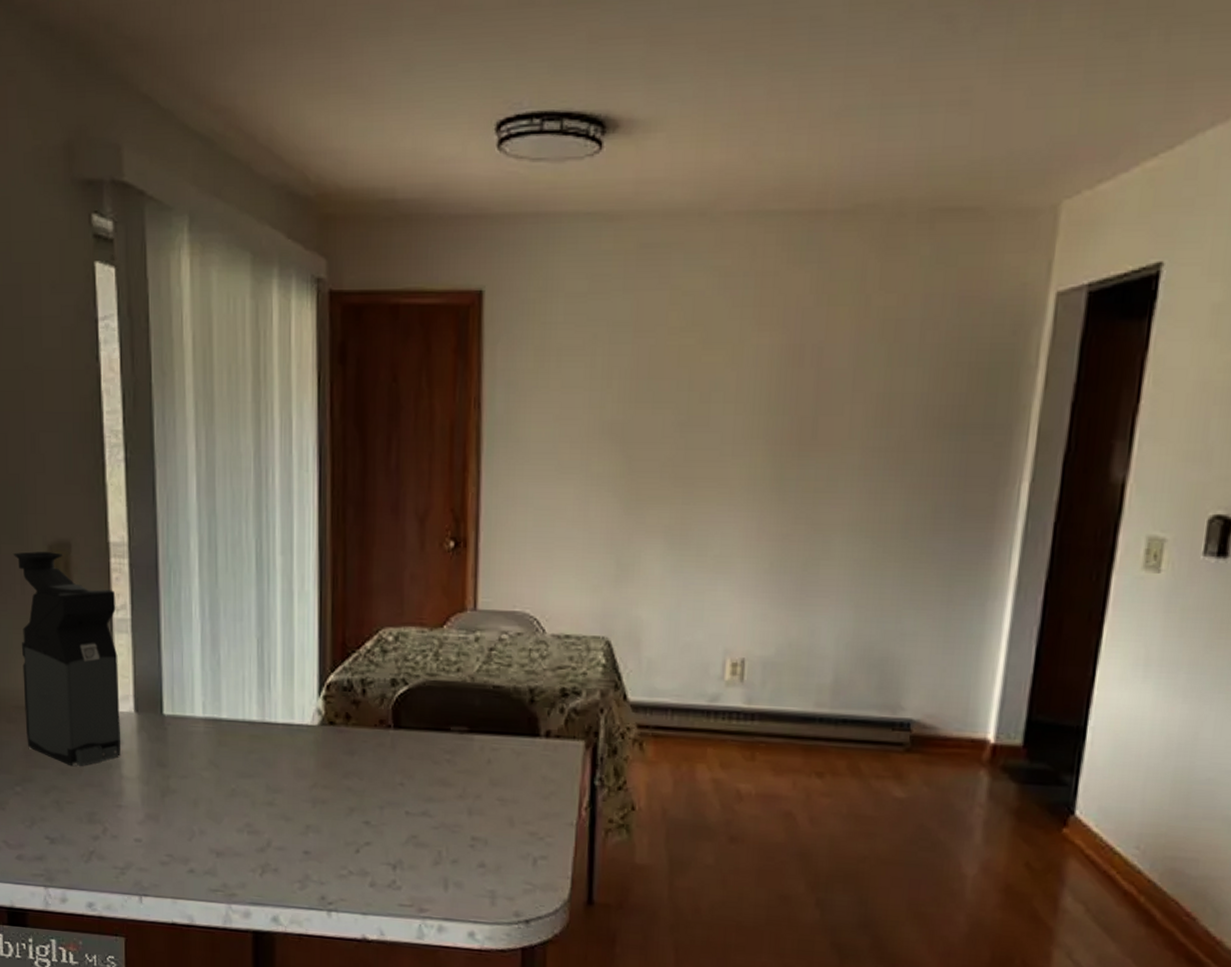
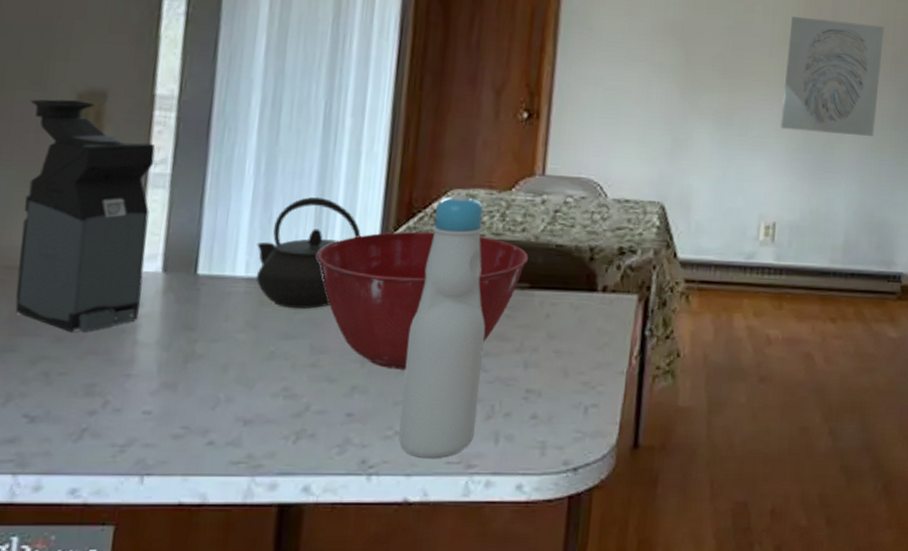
kettle: none [210,638,301,749] -> present [256,197,361,309]
mixing bowl: none [263,672,465,812] -> present [317,231,528,370]
bottle: none [353,632,427,900] -> present [398,194,485,459]
wall art: none [748,401,888,549] -> present [780,16,885,136]

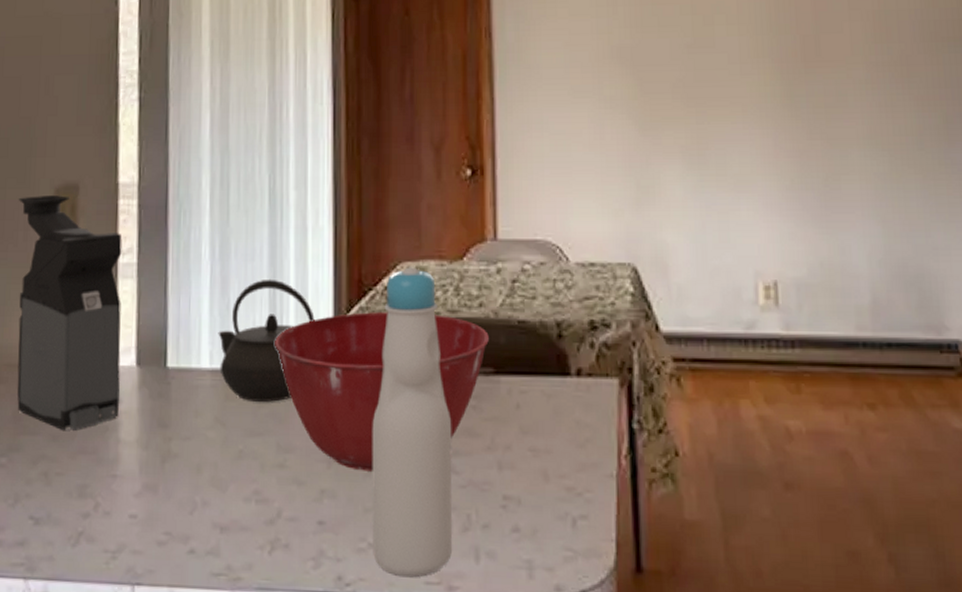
wall art: present [780,16,885,136] -> none [762,20,892,164]

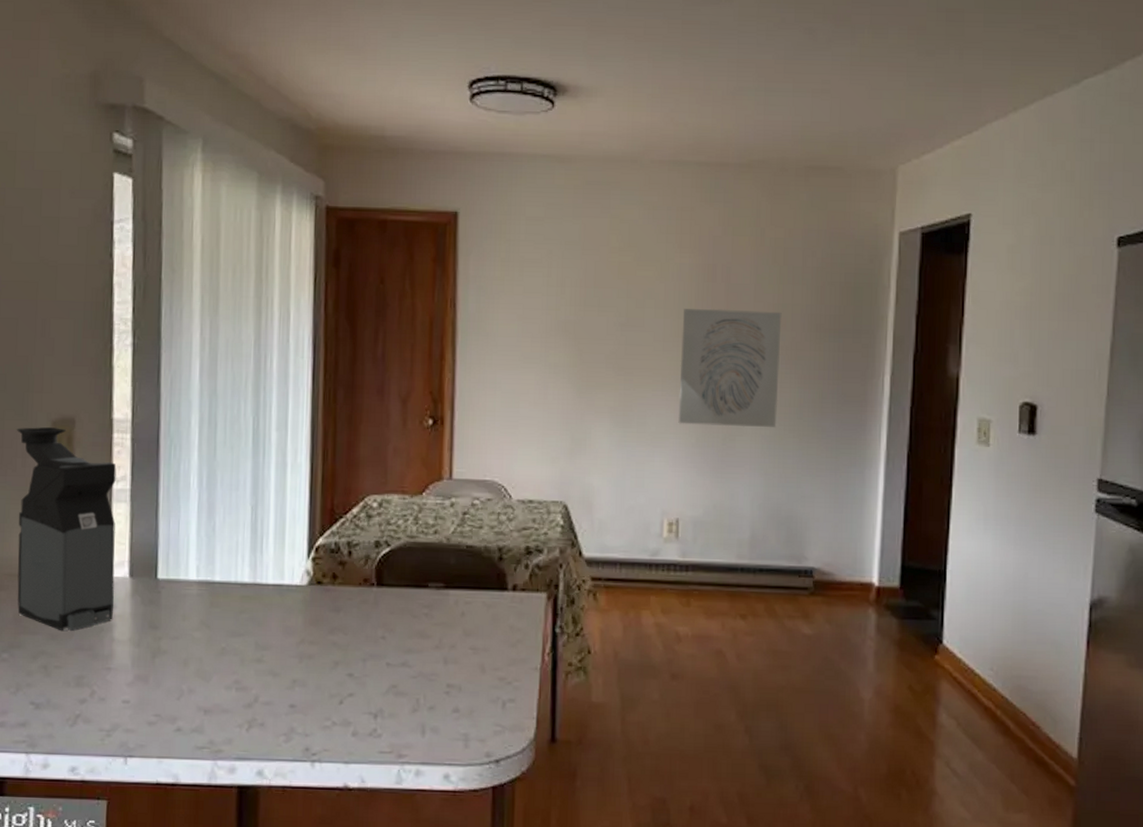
kettle: present [218,279,315,403] -> none [204,506,291,609]
mixing bowl: present [275,312,489,471] -> none [255,536,441,665]
bottle: present [372,267,453,578] -> none [336,499,407,748]
wall art: none [762,20,892,164] -> present [678,308,782,427]

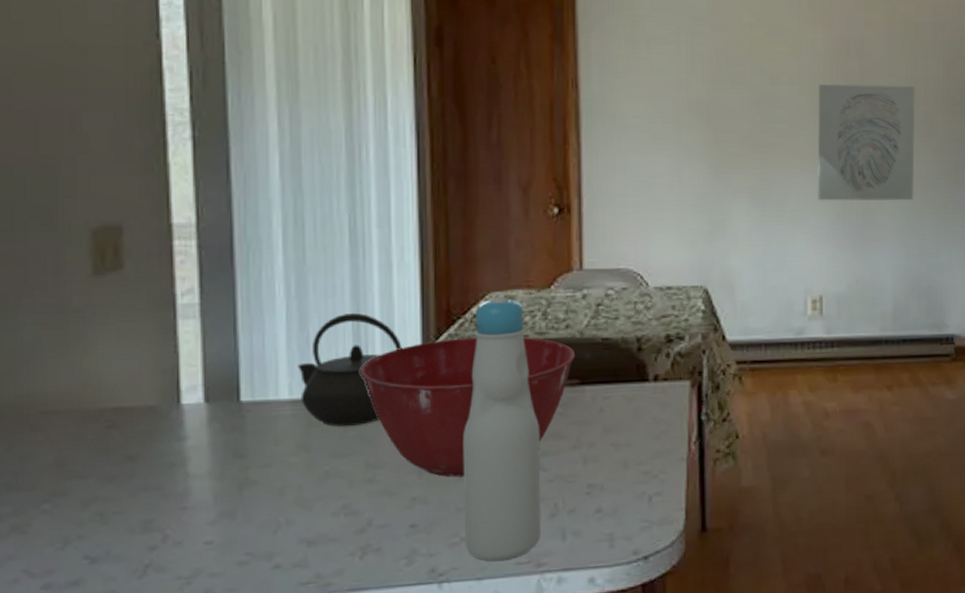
coffee maker: present [16,426,117,631] -> none [43,236,186,472]
kettle: none [204,506,291,609] -> present [297,312,402,427]
mixing bowl: none [255,536,441,665] -> present [360,337,575,478]
bottle: none [336,499,407,748] -> present [463,296,542,562]

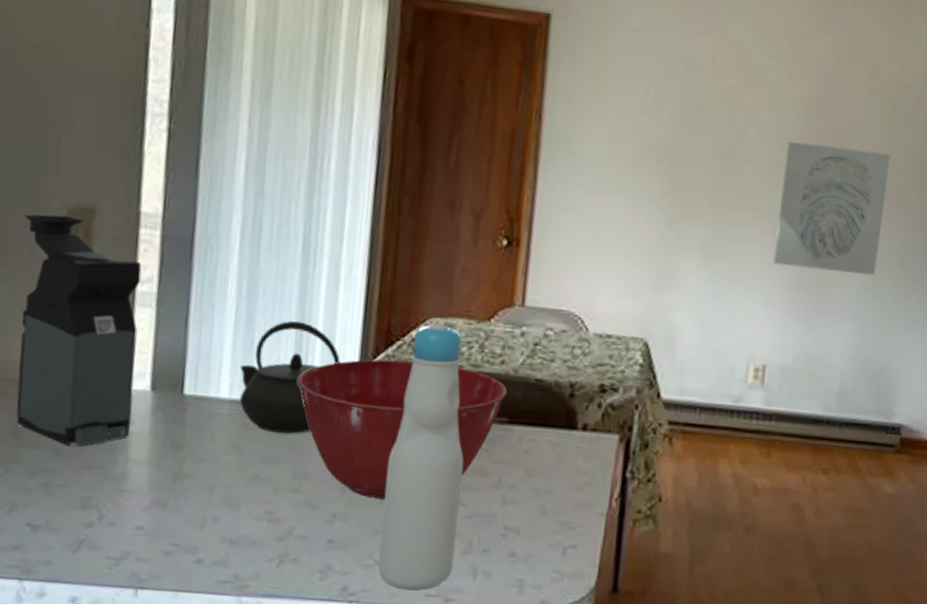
coffee maker: none [43,236,186,472] -> present [16,214,142,447]

